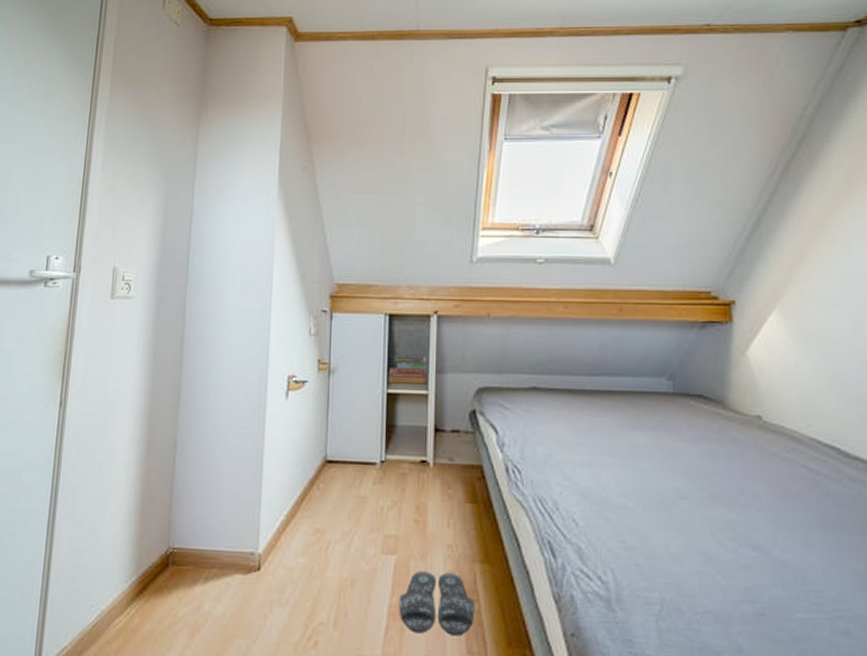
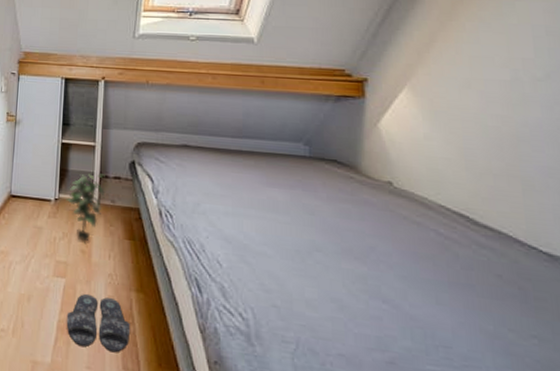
books: present [388,353,428,384] -> none [63,110,96,137]
potted plant: none [394,427,442,508] -> present [66,174,106,241]

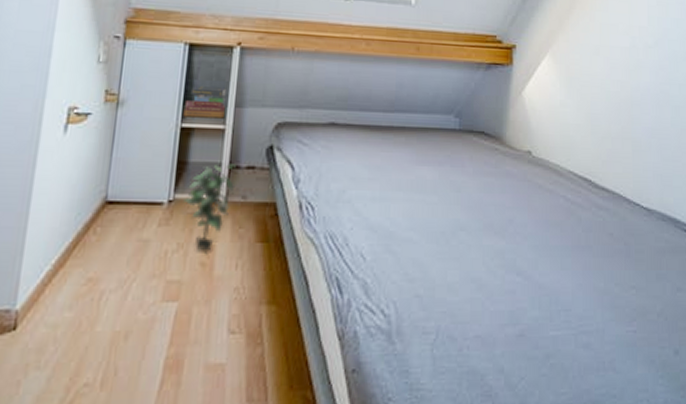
books: none [63,110,96,137] -> present [183,85,226,119]
slippers: present [66,293,130,353] -> none [176,316,258,385]

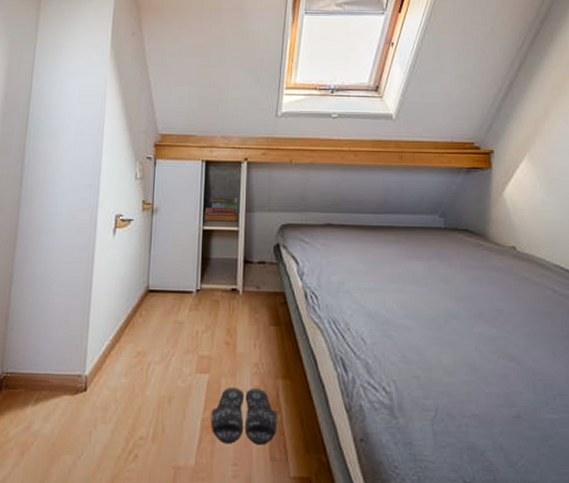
slippers: none [176,316,258,385] -> present [210,386,277,445]
potted plant: present [183,164,236,250] -> none [208,259,250,331]

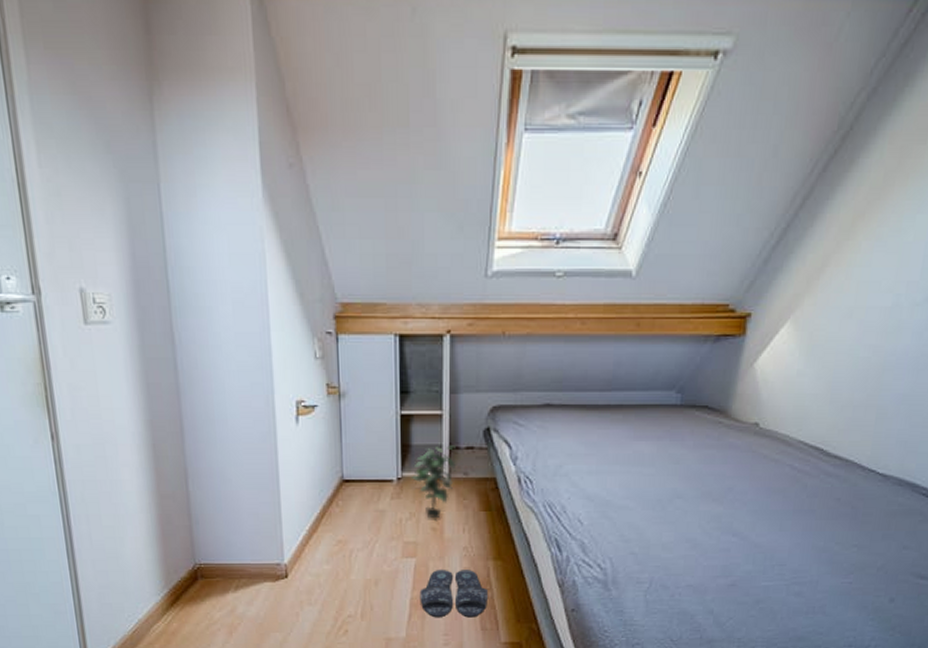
books: present [204,194,239,222] -> none [401,374,442,405]
potted plant: none [208,259,250,331] -> present [410,445,457,518]

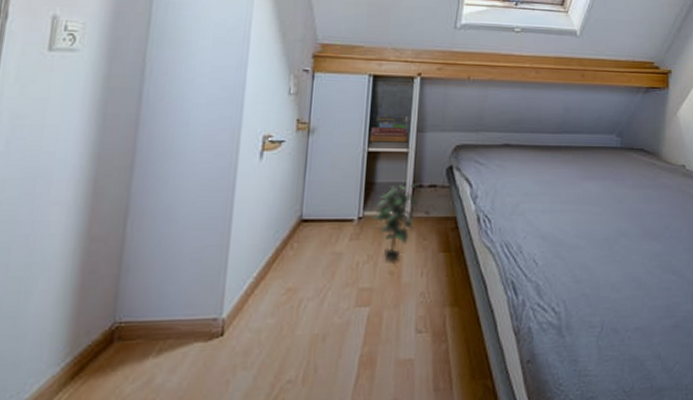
books: none [401,374,442,405] -> present [369,112,409,143]
slippers: present [419,569,488,618] -> none [370,318,443,379]

